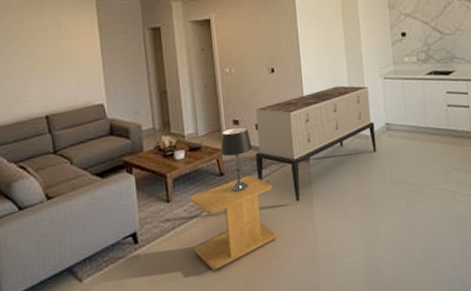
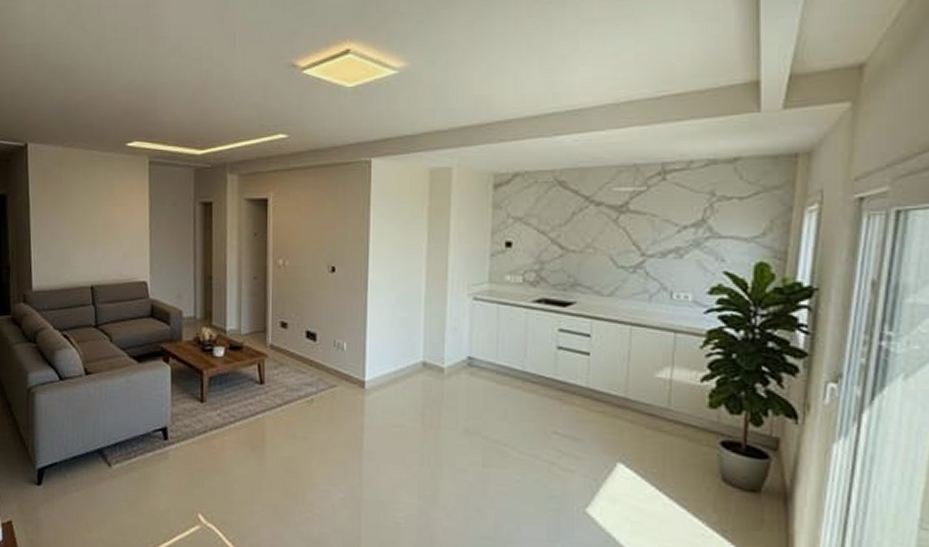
side table: present [189,175,277,270] -> none [224,389,317,488]
table lamp: present [220,126,253,193] -> none [263,330,300,407]
sideboard: present [255,85,377,202] -> none [300,300,453,432]

